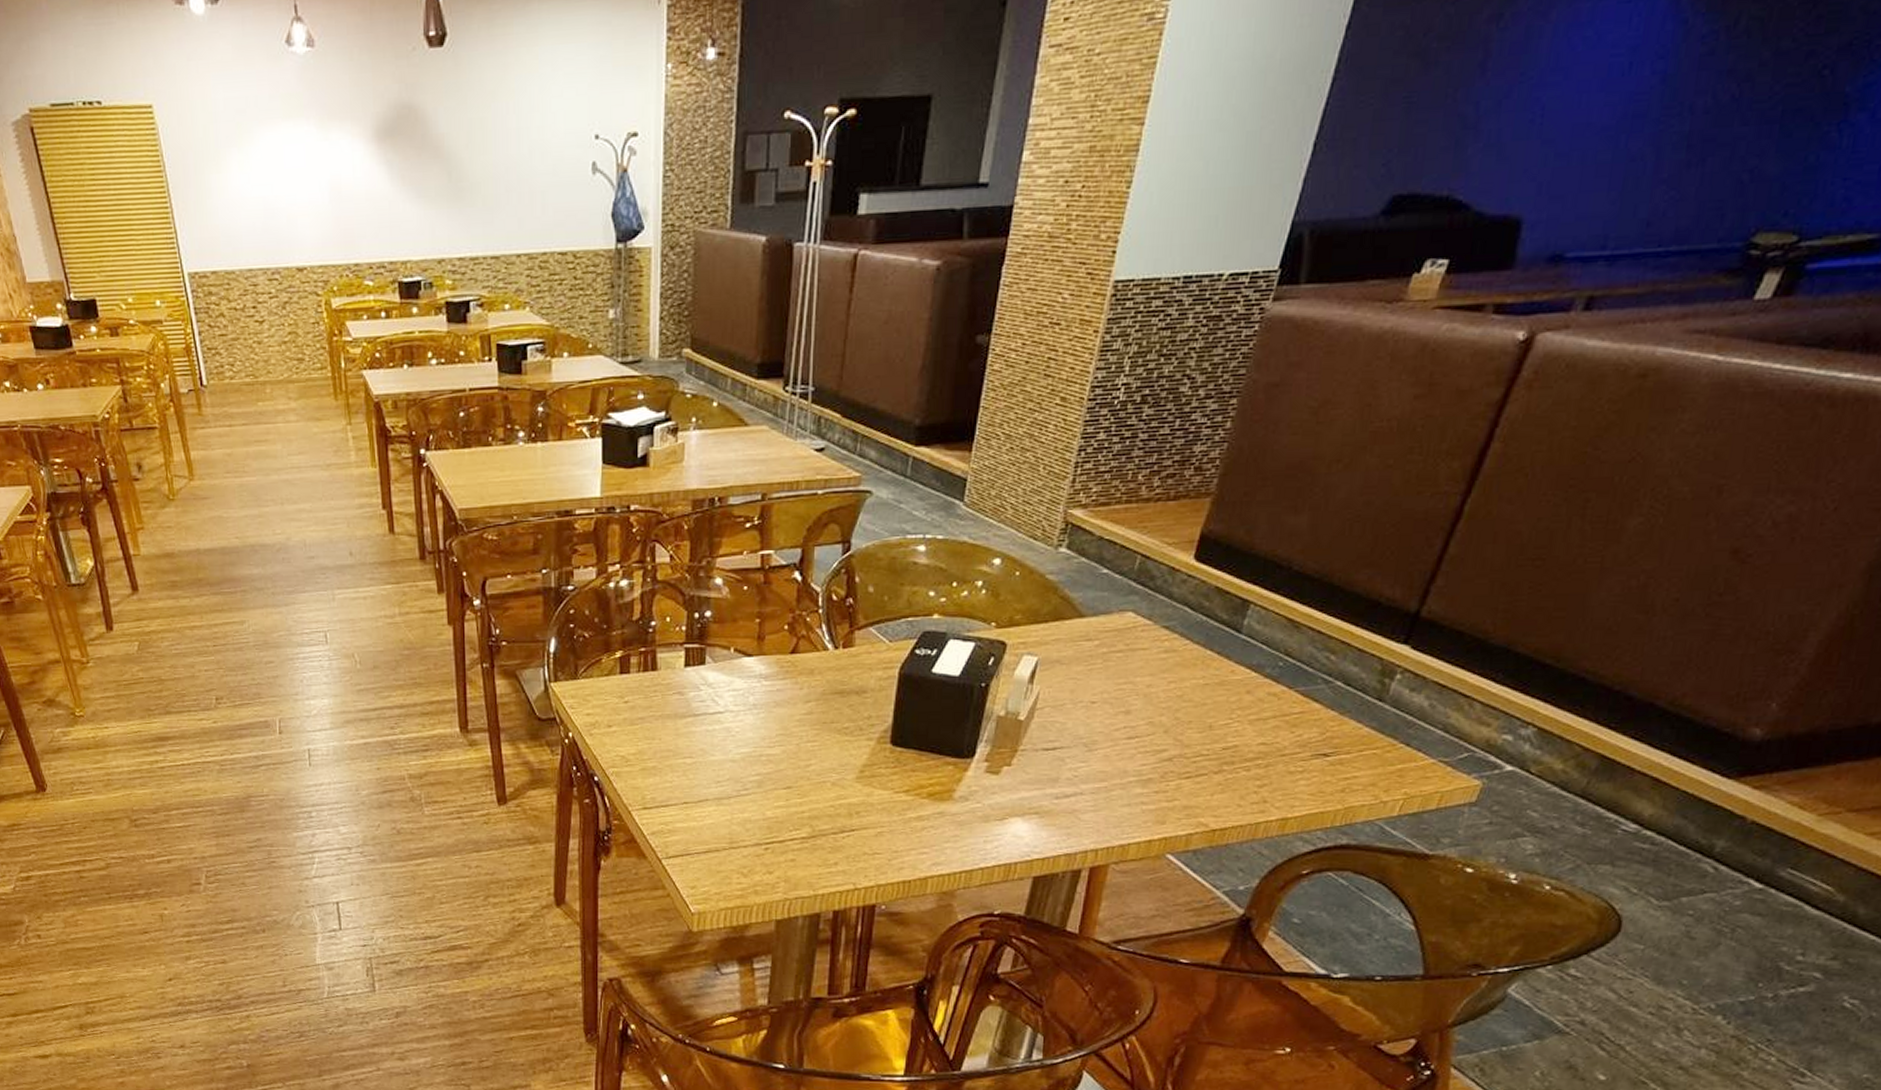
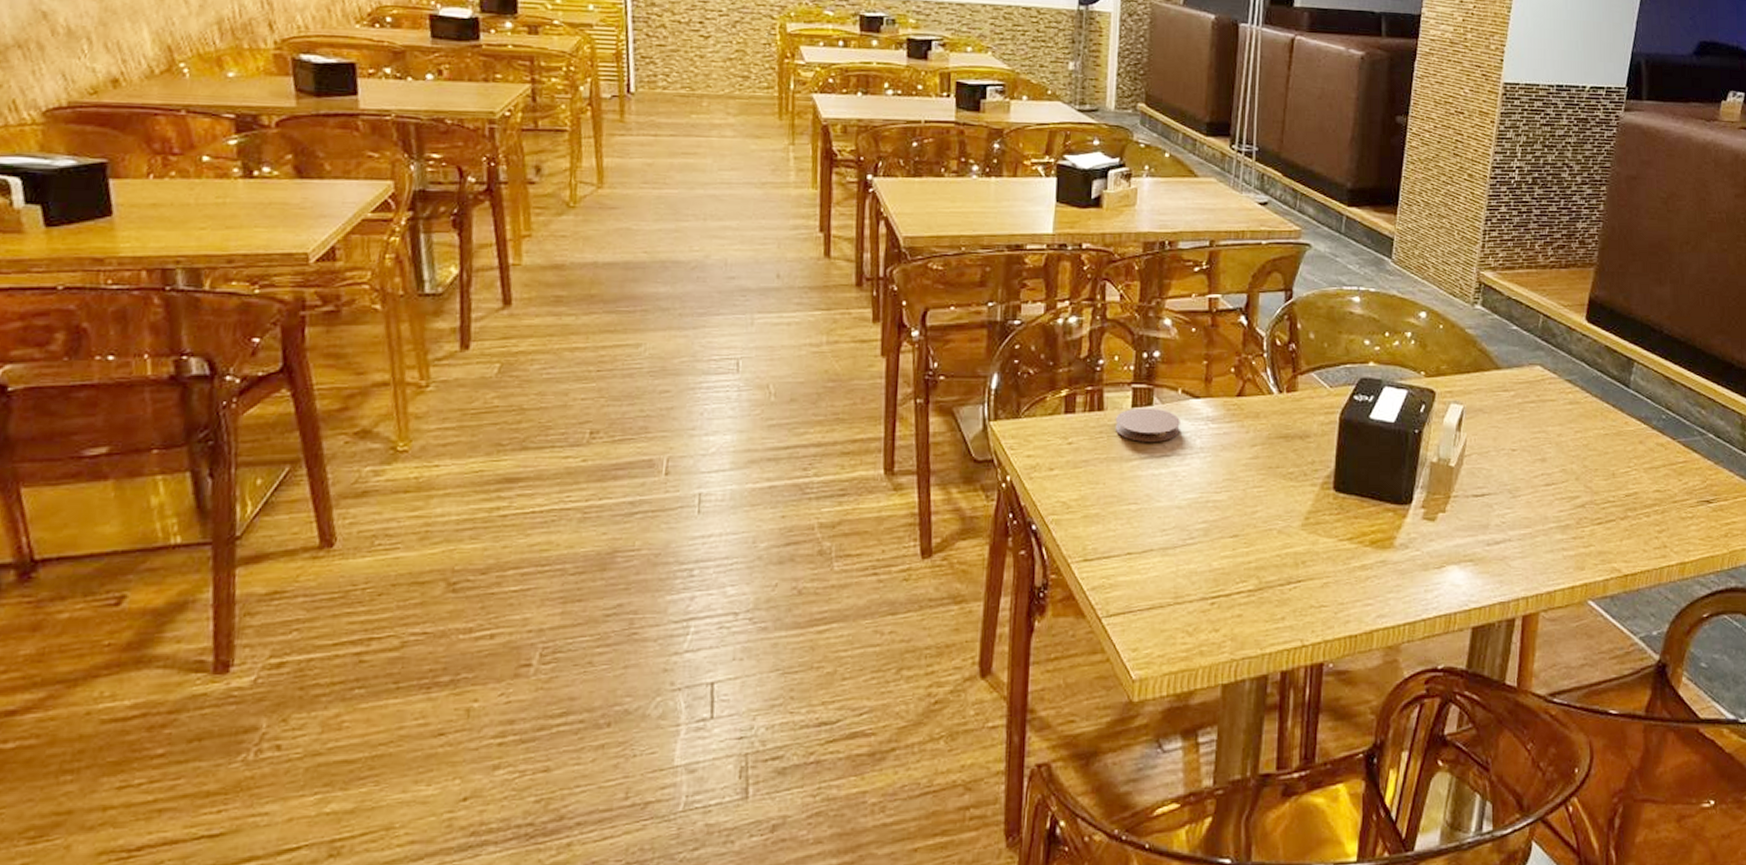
coaster: none [668,667,733,699] -> present [1114,408,1180,442]

